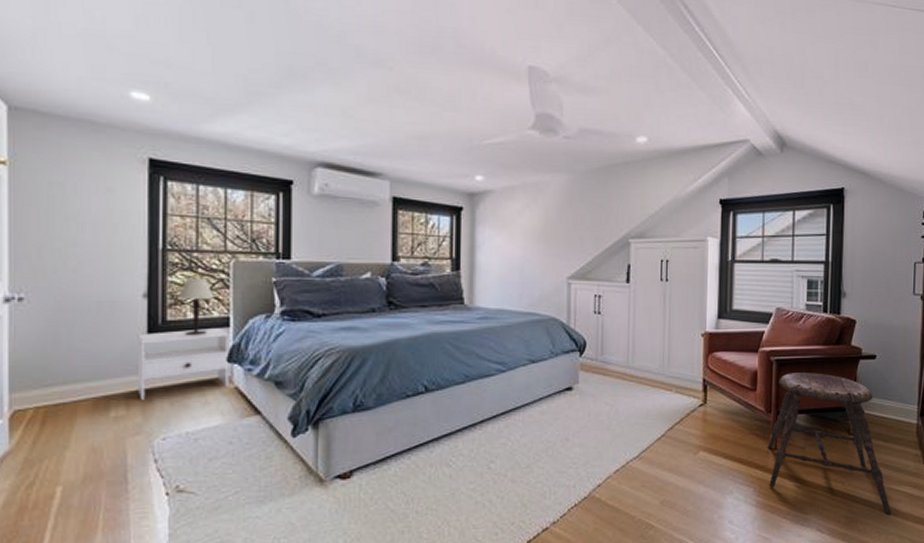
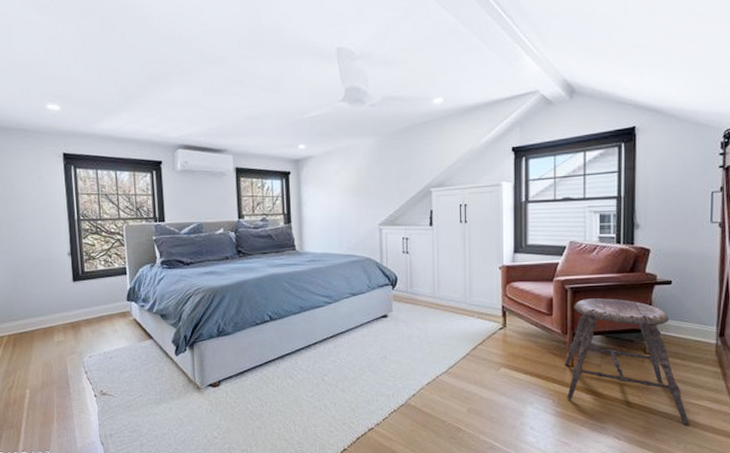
nightstand: present [137,328,229,400] -> none [66,276,130,329]
table lamp: present [178,278,214,336] -> none [90,239,114,283]

